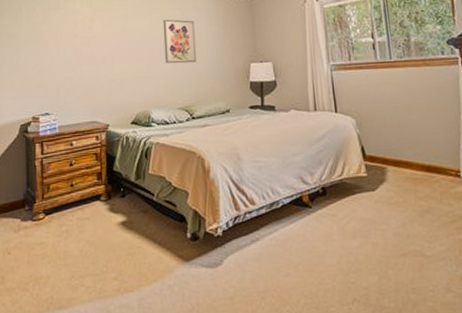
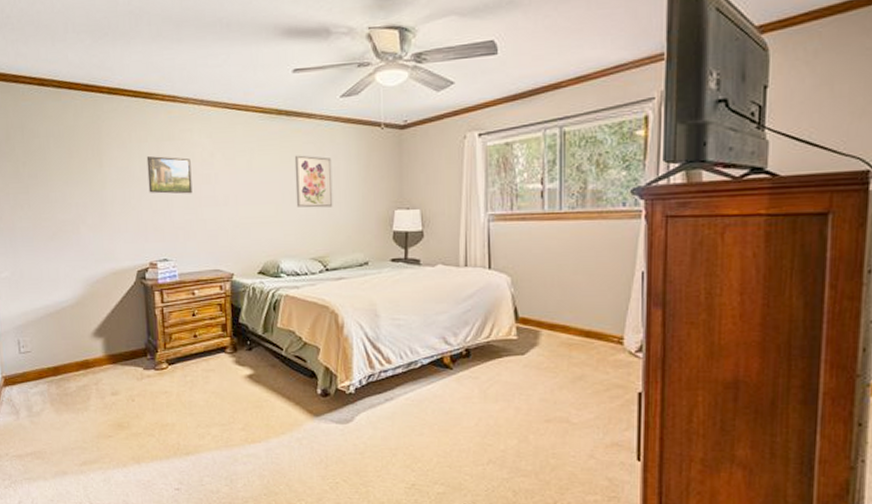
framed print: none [34,22,74,55] -> present [146,155,193,194]

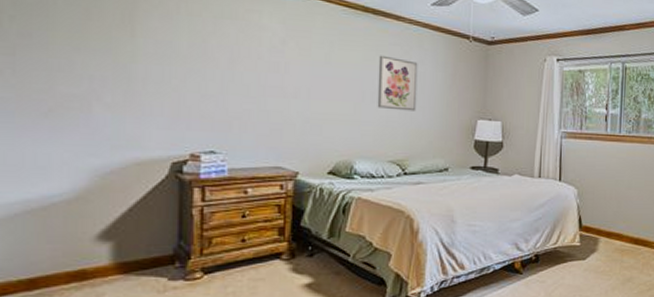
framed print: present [146,155,193,194] -> none [197,32,256,81]

